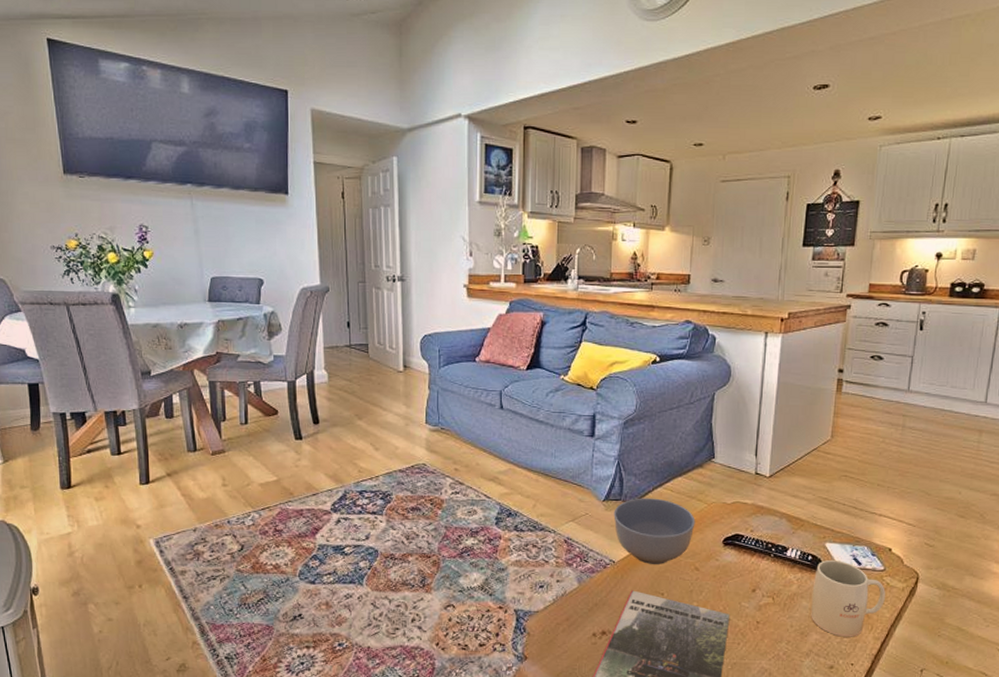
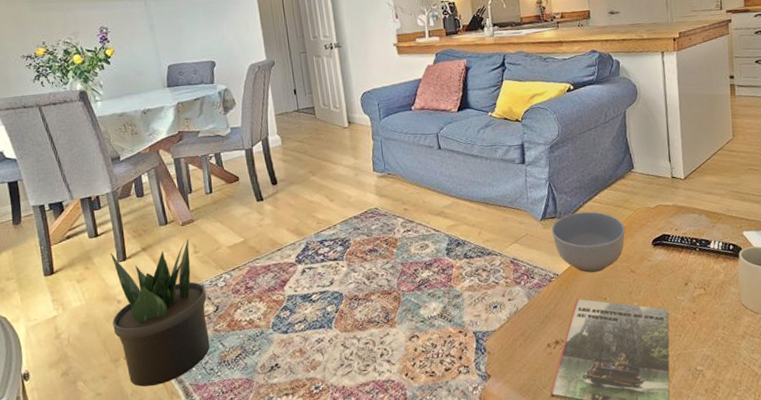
planter: none [130,469,232,619] -> present [111,238,210,387]

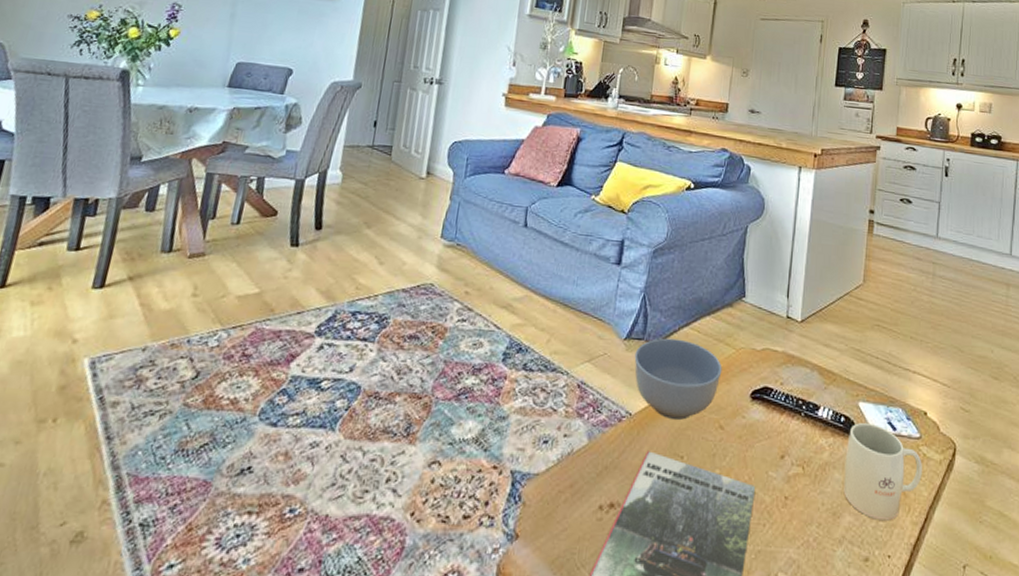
planter: present [111,238,210,387] -> none [49,274,192,467]

